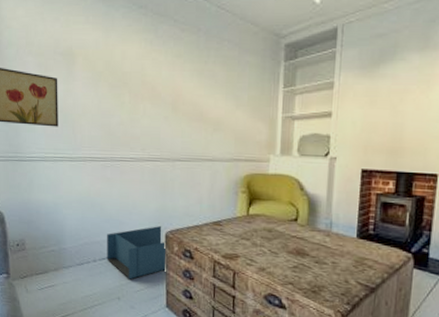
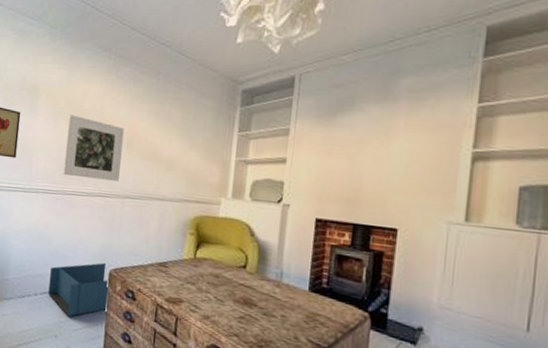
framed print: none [108,78,168,145] -> present [63,114,124,181]

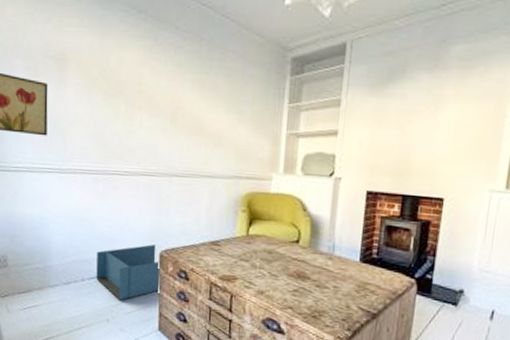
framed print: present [63,114,124,181] -> none [102,86,167,159]

